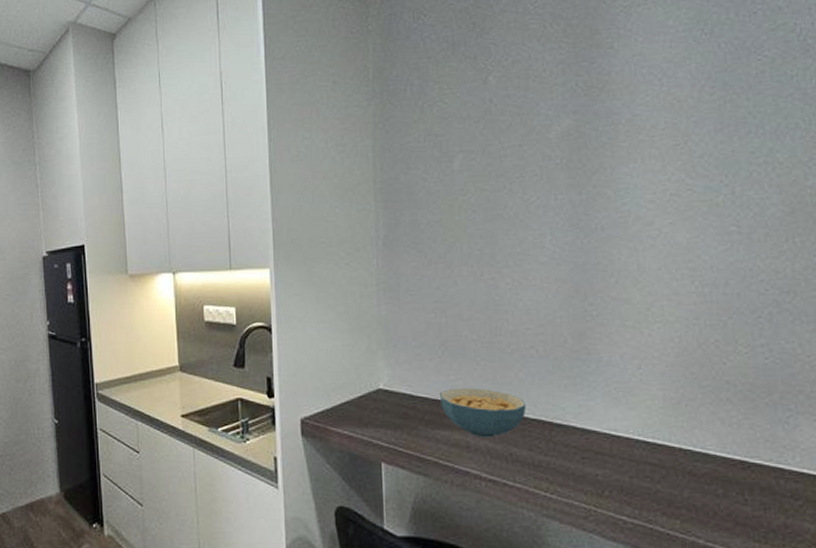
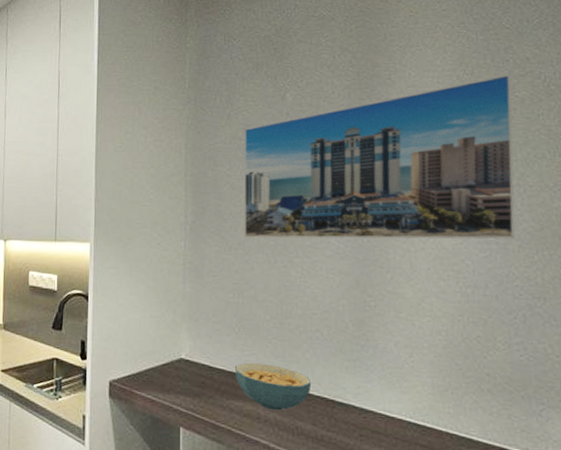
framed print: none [440,29,762,249] -> present [243,74,516,239]

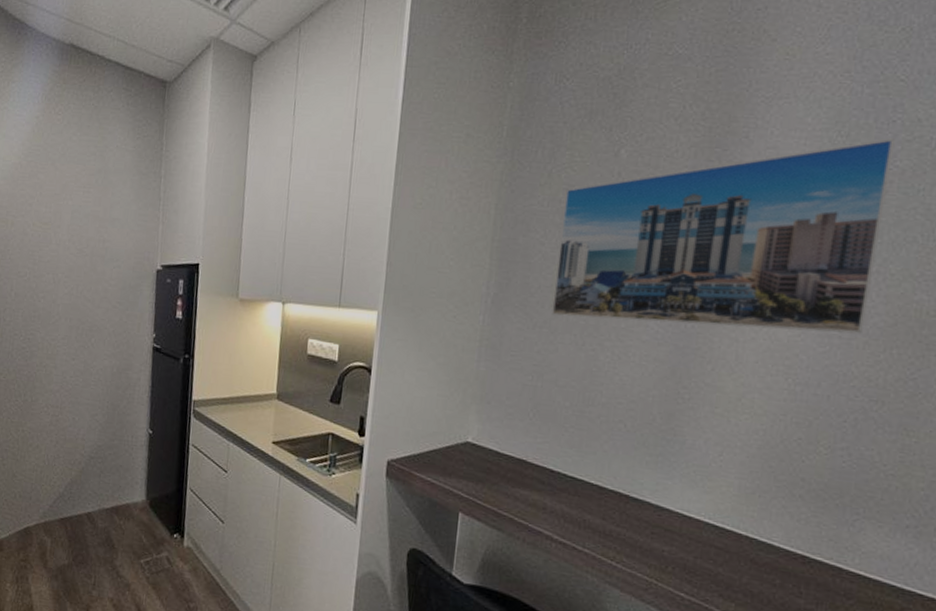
cereal bowl: present [235,362,312,411] -> none [524,451,607,503]

